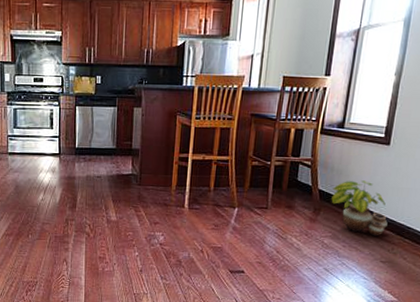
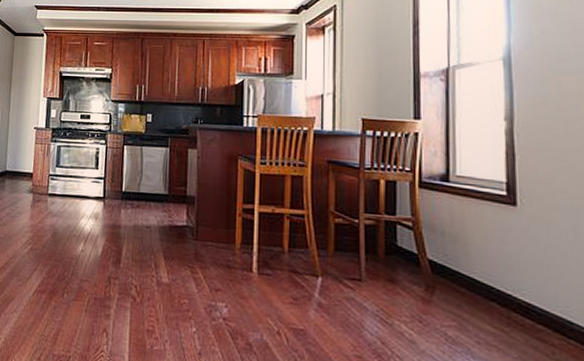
potted plant: present [331,180,388,236] -> none [447,250,537,332]

